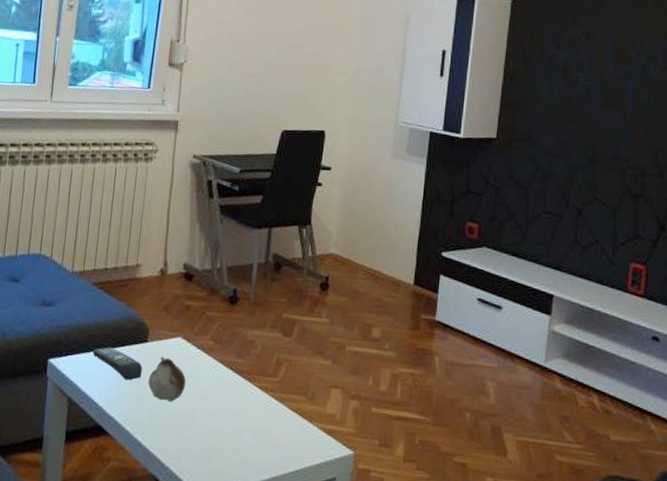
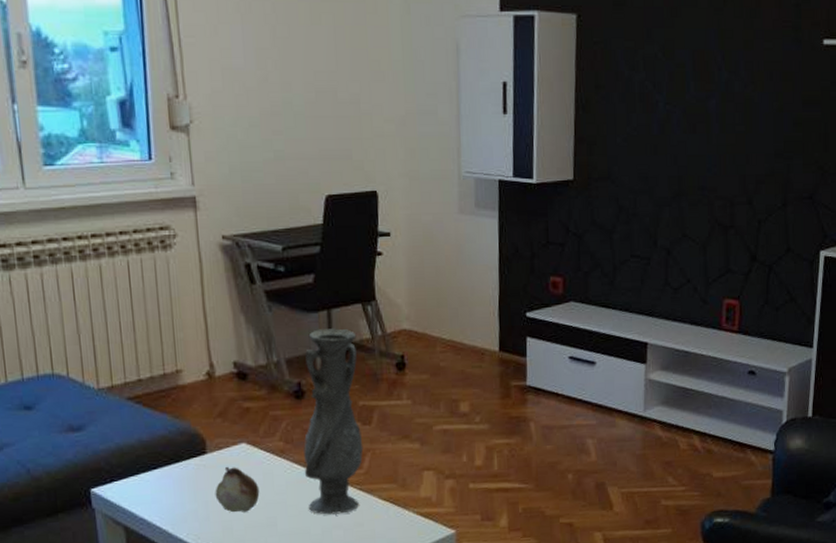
remote control: present [93,347,142,381] -> none [143,465,206,498]
vase: none [224,244,290,418] -> present [303,327,364,515]

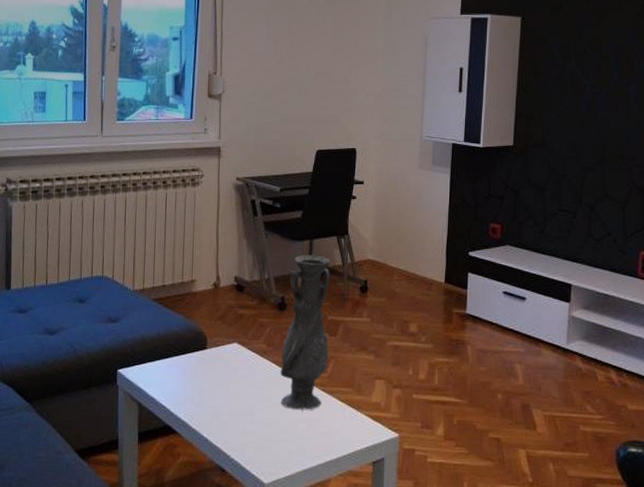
fruit: present [215,466,260,513] -> none [209,361,244,400]

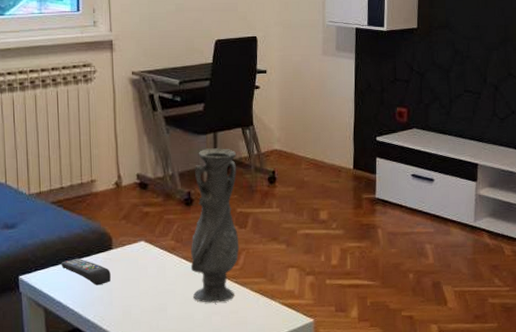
remote control: none [157,355,203,384] -> present [61,258,111,286]

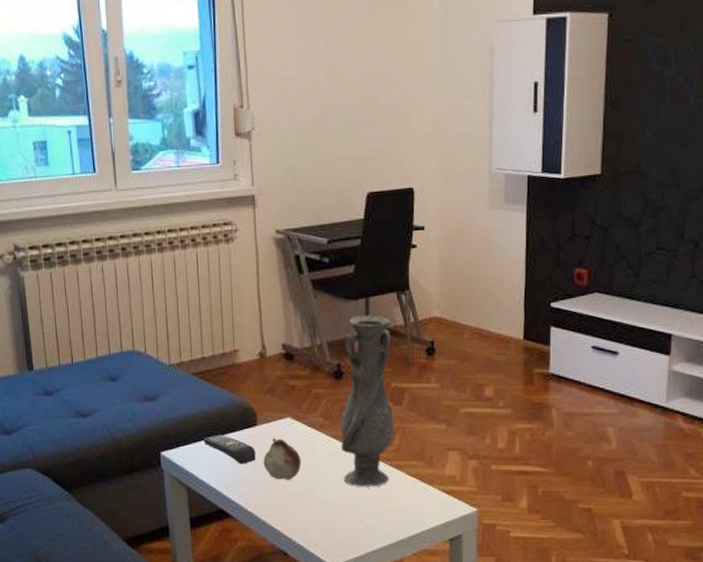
fruit: none [118,260,154,299] -> present [263,438,302,480]

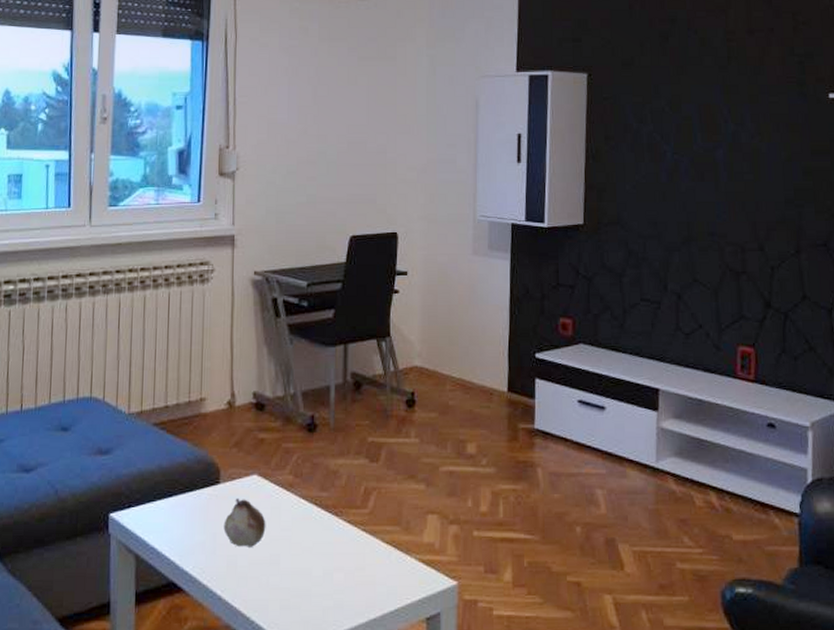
remote control: present [203,434,256,464] -> none [159,493,216,529]
vase: present [340,314,394,487] -> none [310,362,370,556]

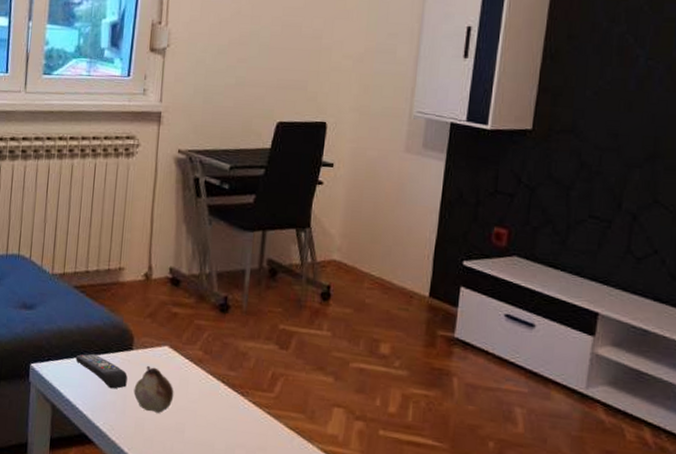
remote control: none [159,493,216,529] -> present [75,353,128,389]

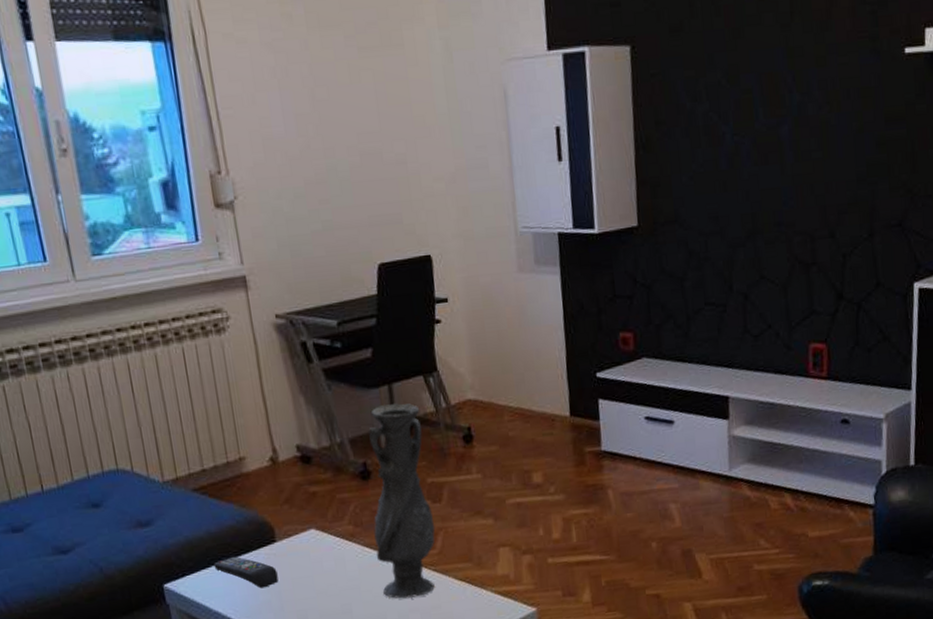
fruit: present [133,365,174,413] -> none [287,553,333,602]
vase: none [215,248,287,435] -> present [369,402,436,599]

